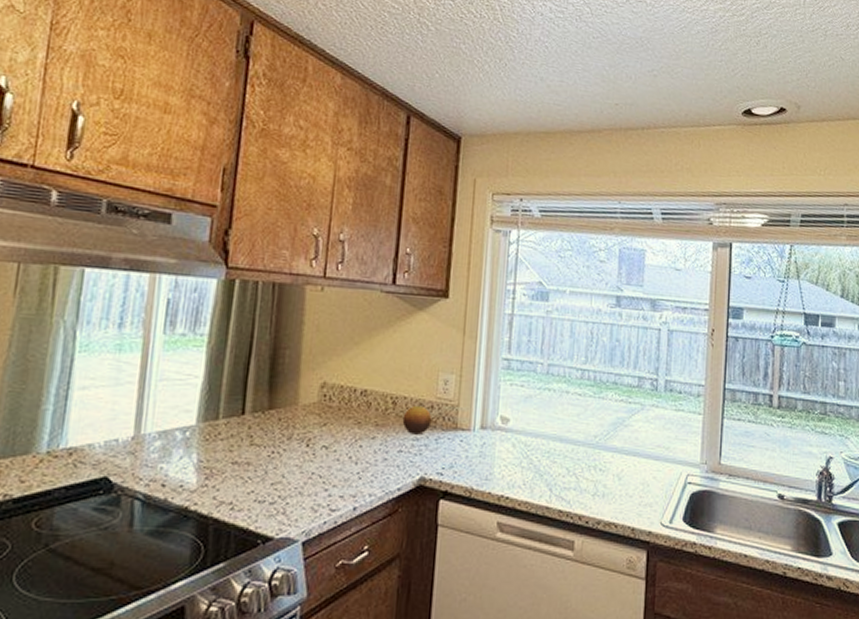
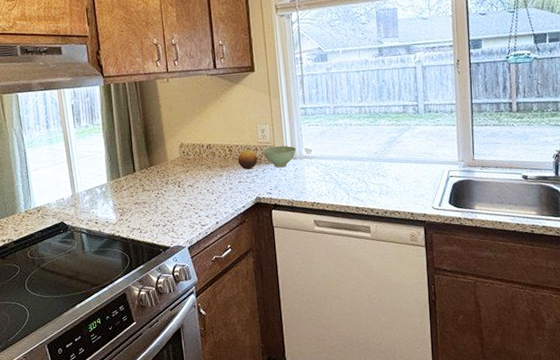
bowl: none [441,407,489,439] -> present [263,145,297,168]

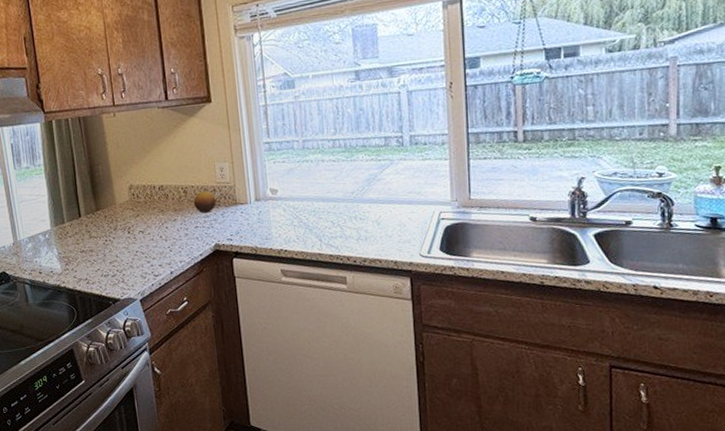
bowl: present [263,145,297,168] -> none [222,185,260,211]

